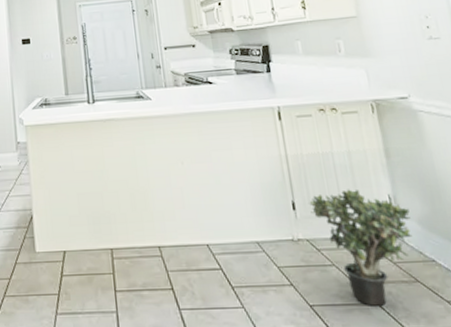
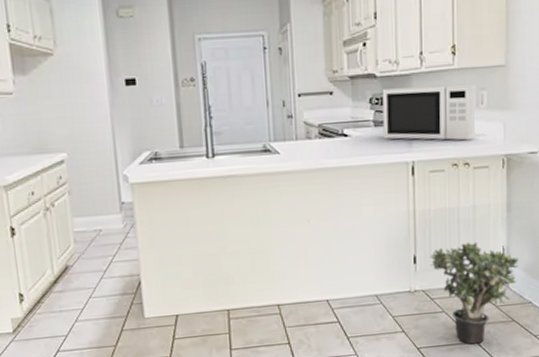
microwave: none [240,34,350,87] -> present [382,84,487,141]

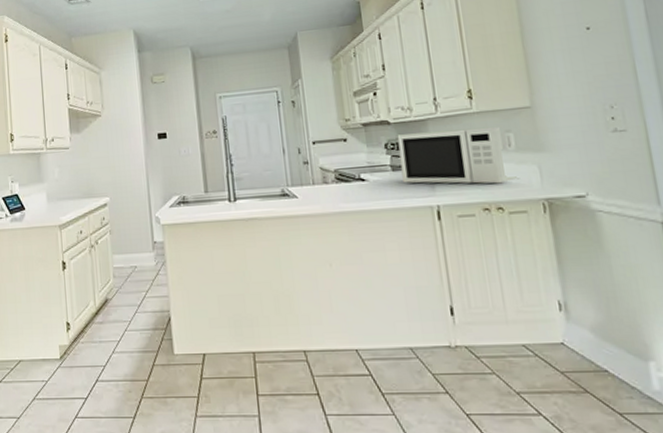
potted plant: present [429,242,518,345] -> none [468,294,584,417]

